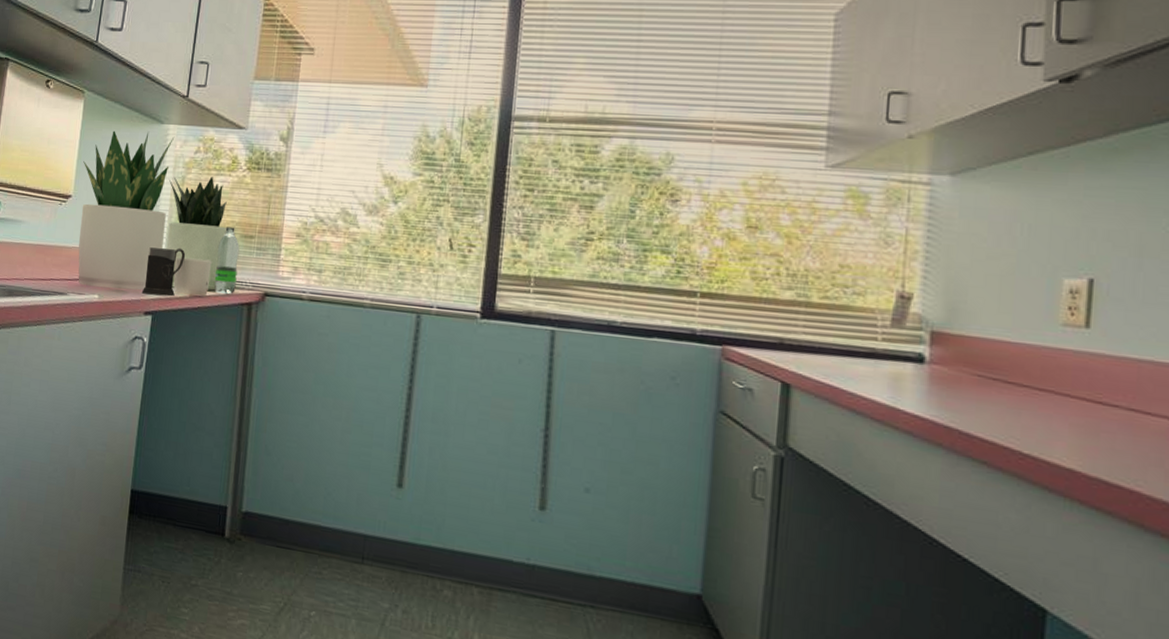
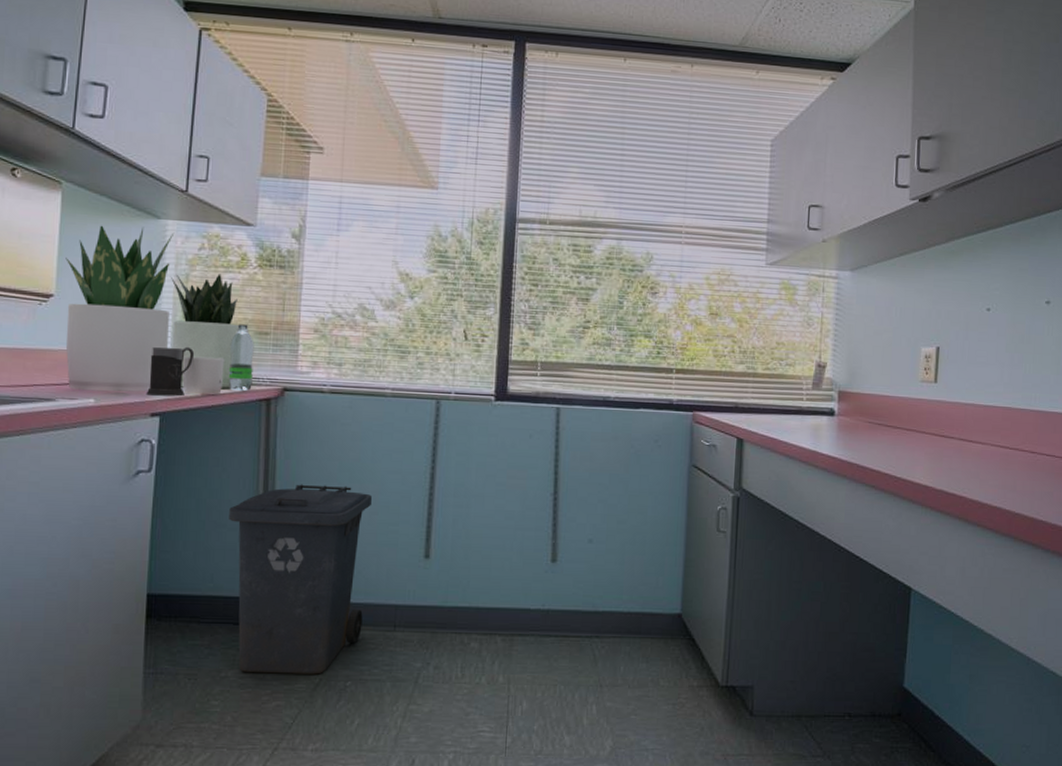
recycling bin: none [207,393,345,599] -> present [229,484,372,675]

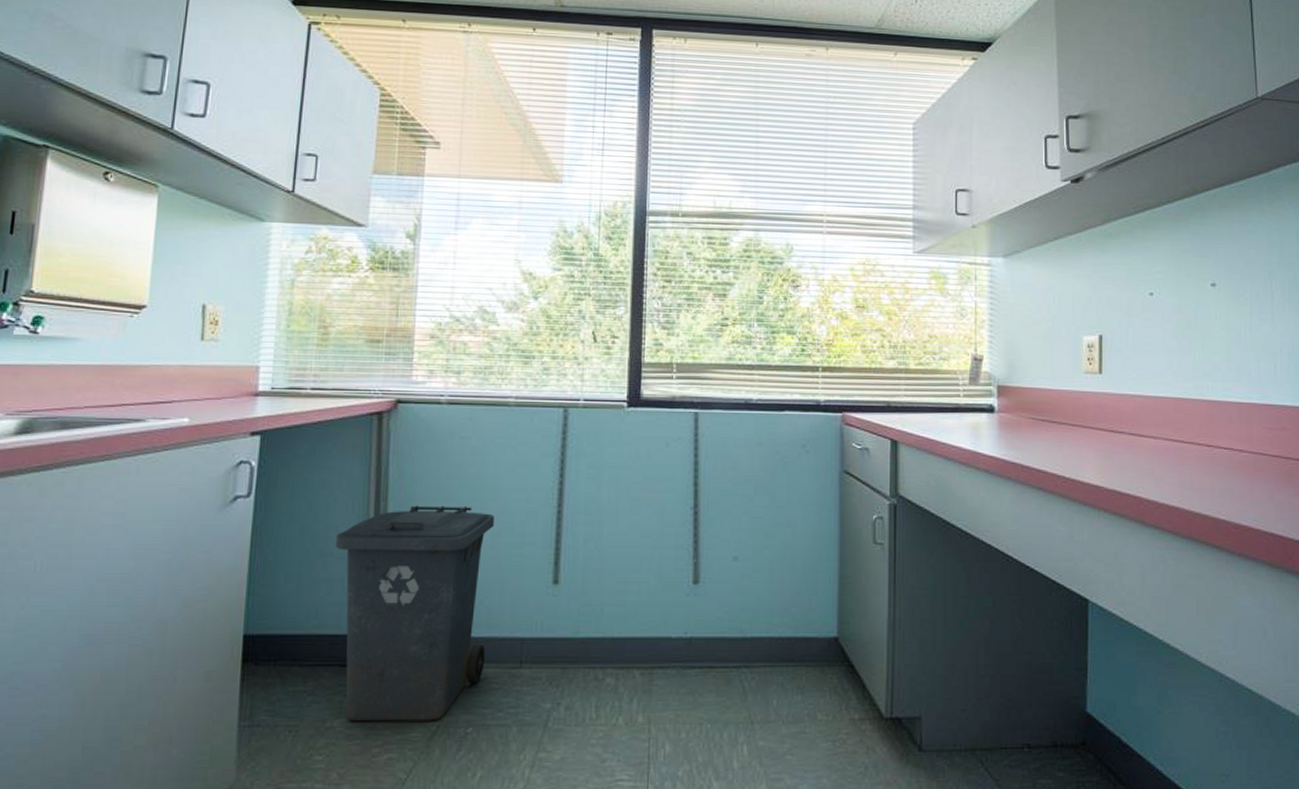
planter: present [65,225,175,393] -> none [158,230,280,410]
mug: present [146,346,195,397] -> none [245,358,300,414]
planter: present [170,274,239,388] -> none [274,278,349,403]
mug: present [182,356,225,395] -> none [286,368,333,410]
bottle: present [228,324,254,392] -> none [336,332,365,405]

